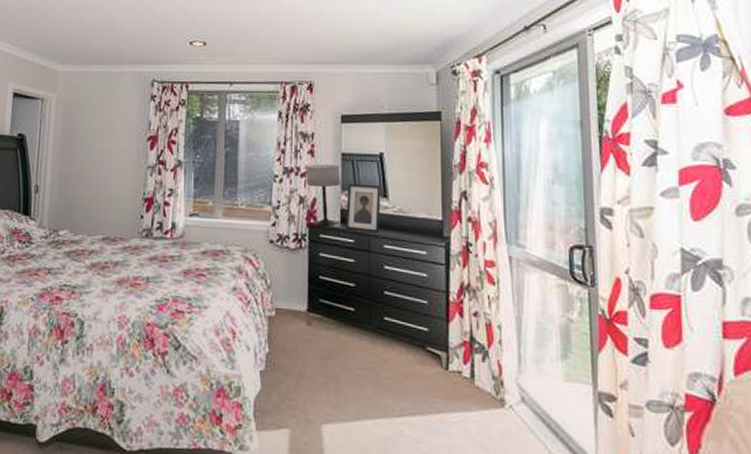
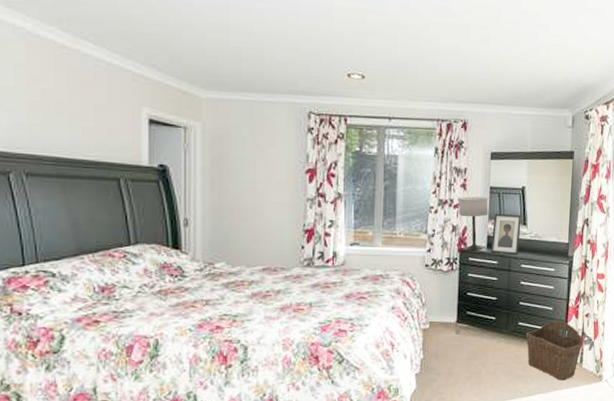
wicker basket: none [394,318,473,400] -> present [526,320,583,381]

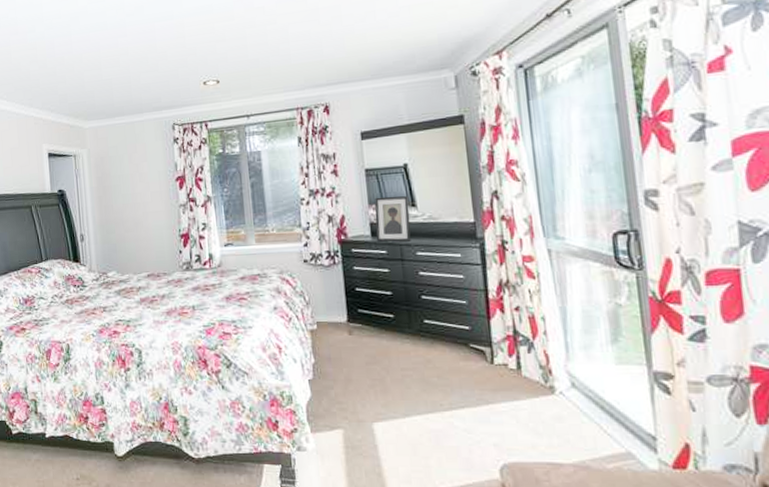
table lamp: present [458,196,489,252] -> none [331,181,368,242]
wicker basket: present [526,320,583,381] -> none [435,316,518,392]

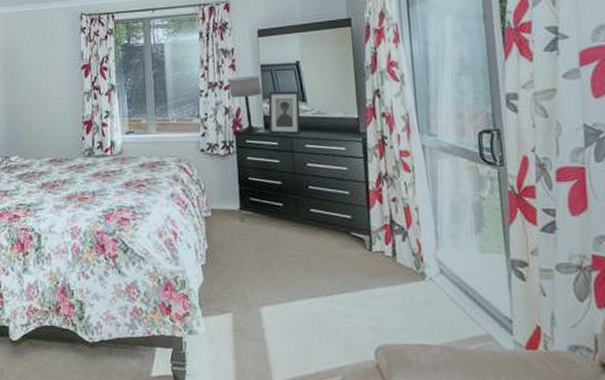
table lamp: none [331,181,368,242] -> present [229,76,262,134]

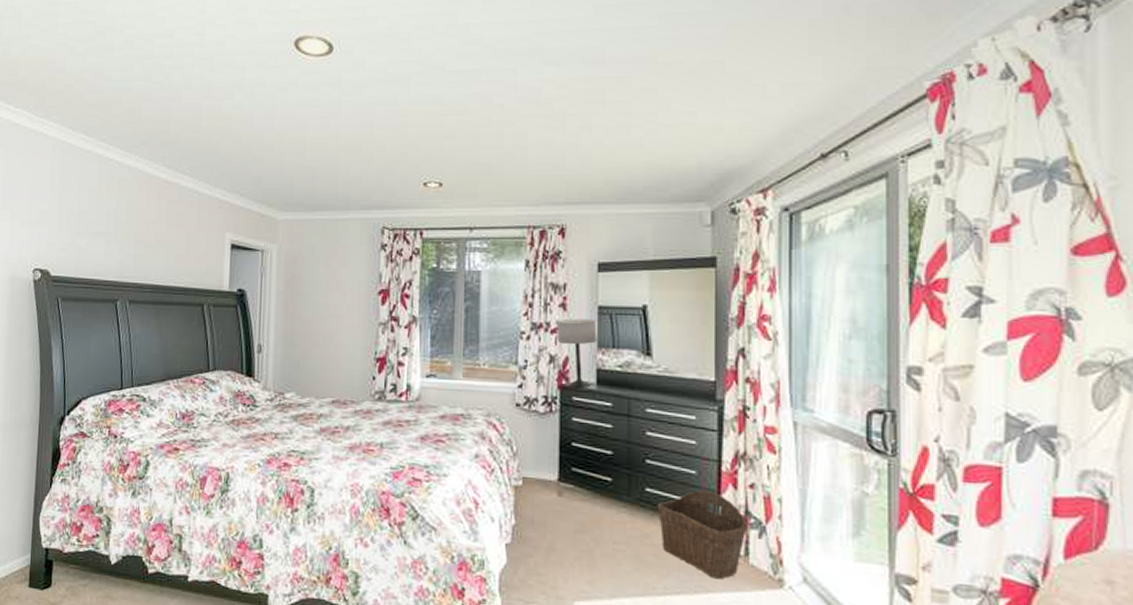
picture frame: present [268,91,301,135] -> none [601,340,643,395]
wicker basket: none [320,206,393,277] -> present [657,490,748,579]

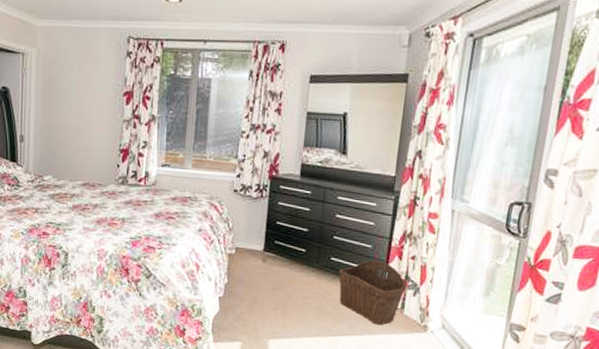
table lamp: present [557,318,597,389] -> none [271,122,305,180]

